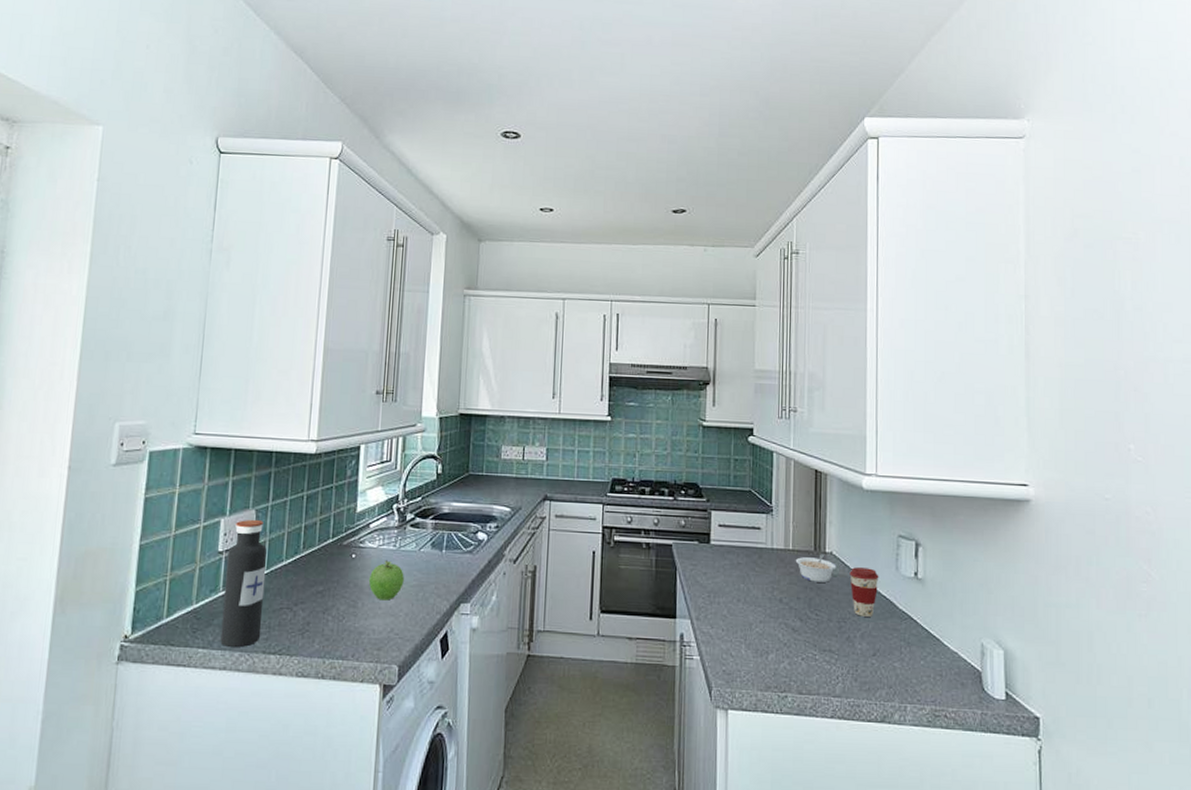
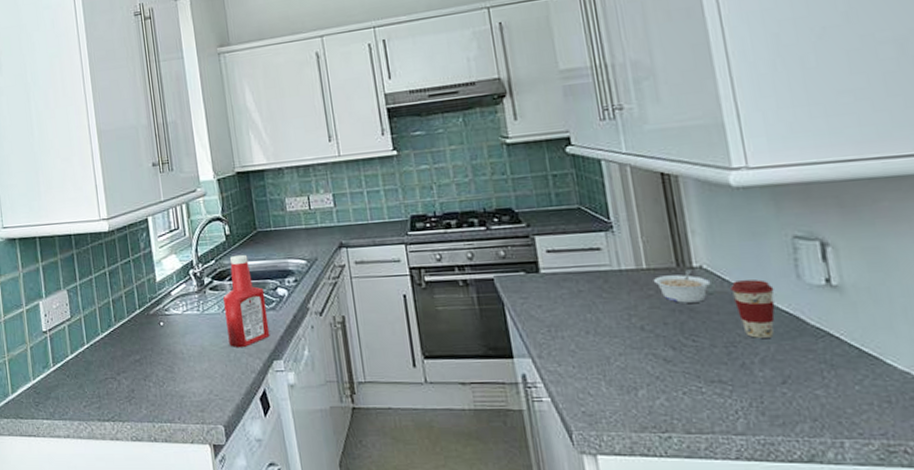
water bottle: present [220,519,267,648] -> none [50,298,94,418]
fruit: present [368,559,404,601] -> none [180,324,214,364]
ketchup bottle: none [420,494,465,588] -> present [223,254,270,348]

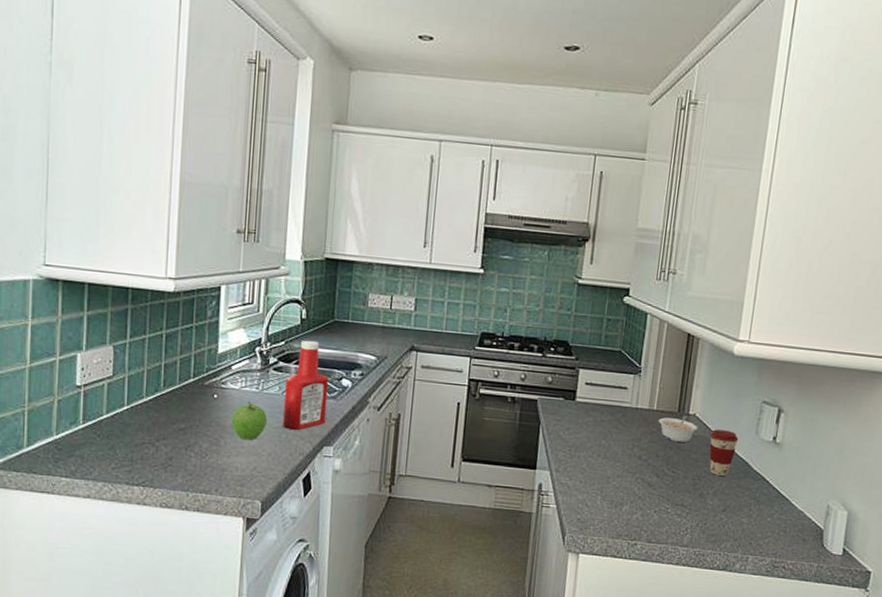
fruit: none [180,324,214,364] -> present [231,401,267,440]

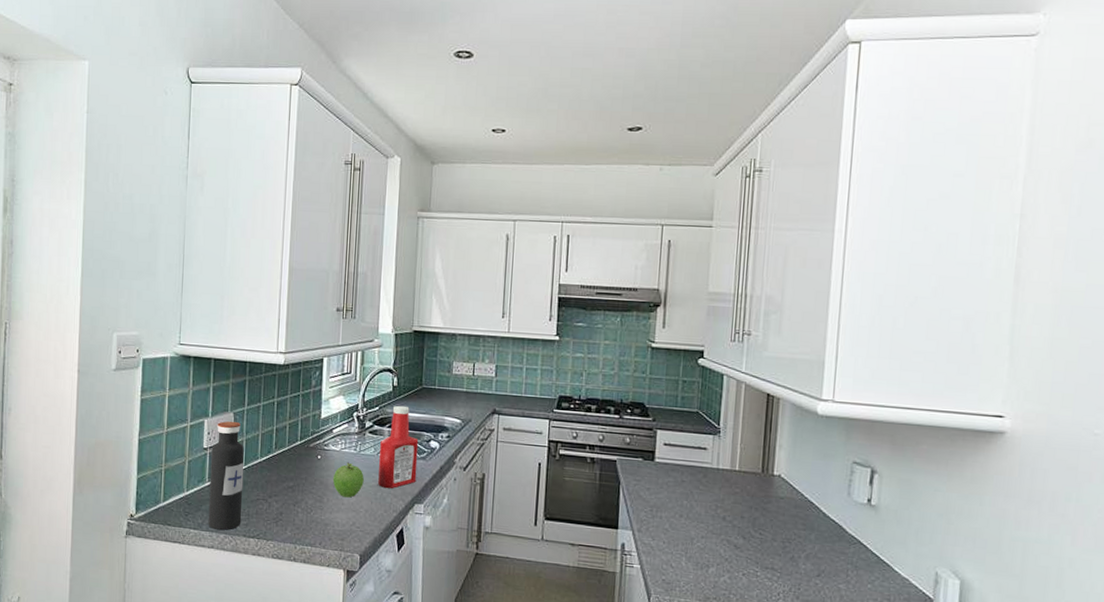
water bottle: none [83,355,127,478] -> present [208,421,244,531]
legume: present [658,415,698,443] -> none [741,476,784,504]
coffee cup: present [709,429,739,476] -> none [797,491,829,539]

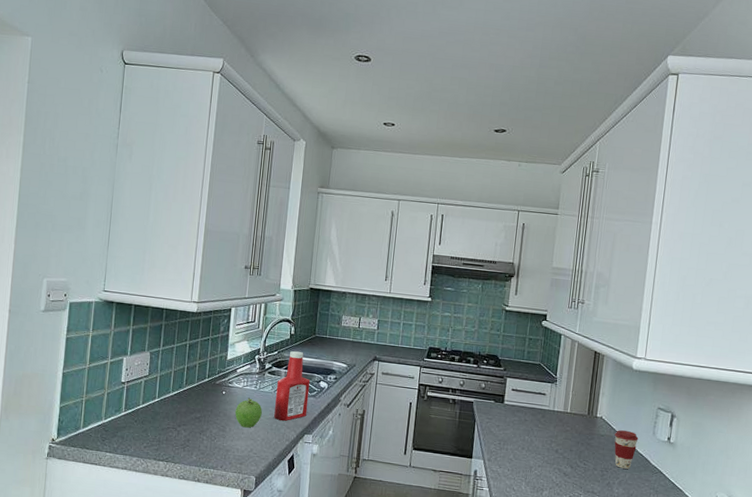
water bottle: present [208,421,244,531] -> none [122,359,158,454]
coffee cup: none [797,491,829,539] -> present [614,430,639,469]

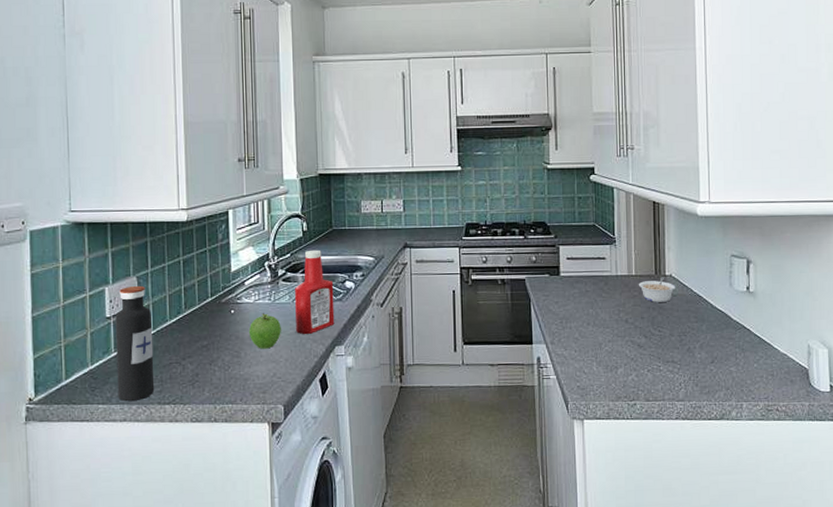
water bottle: none [122,359,158,454] -> present [115,285,155,402]
legume: none [571,418,605,440] -> present [638,277,676,302]
coffee cup: present [614,430,639,469] -> none [688,286,715,329]

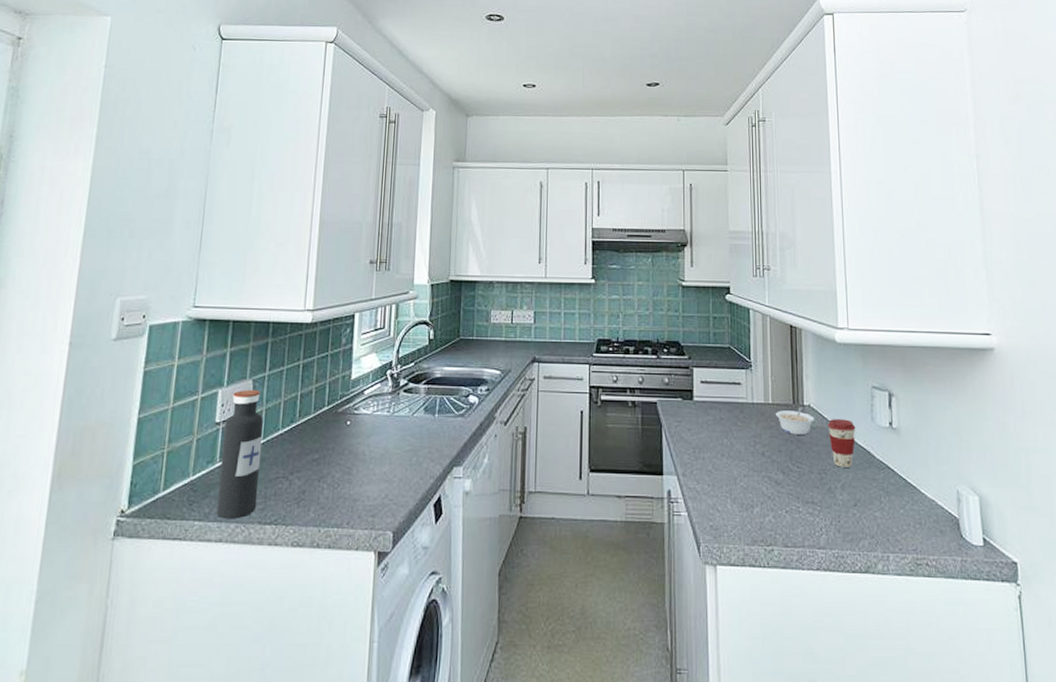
fruit: present [248,312,281,349] -> none [363,425,398,466]
ketchup bottle: present [295,249,335,335] -> none [413,359,457,453]
coffee cup: none [688,286,715,329] -> present [827,419,856,467]

